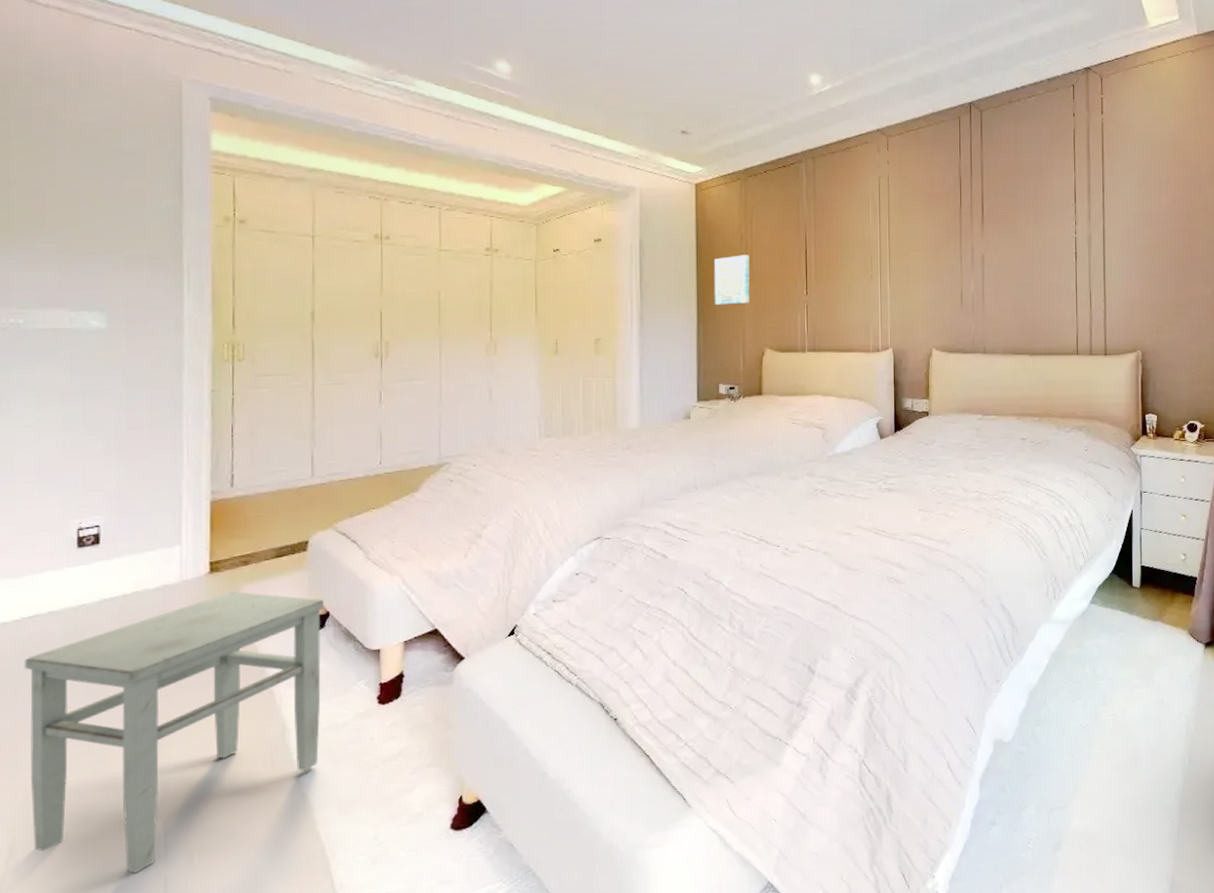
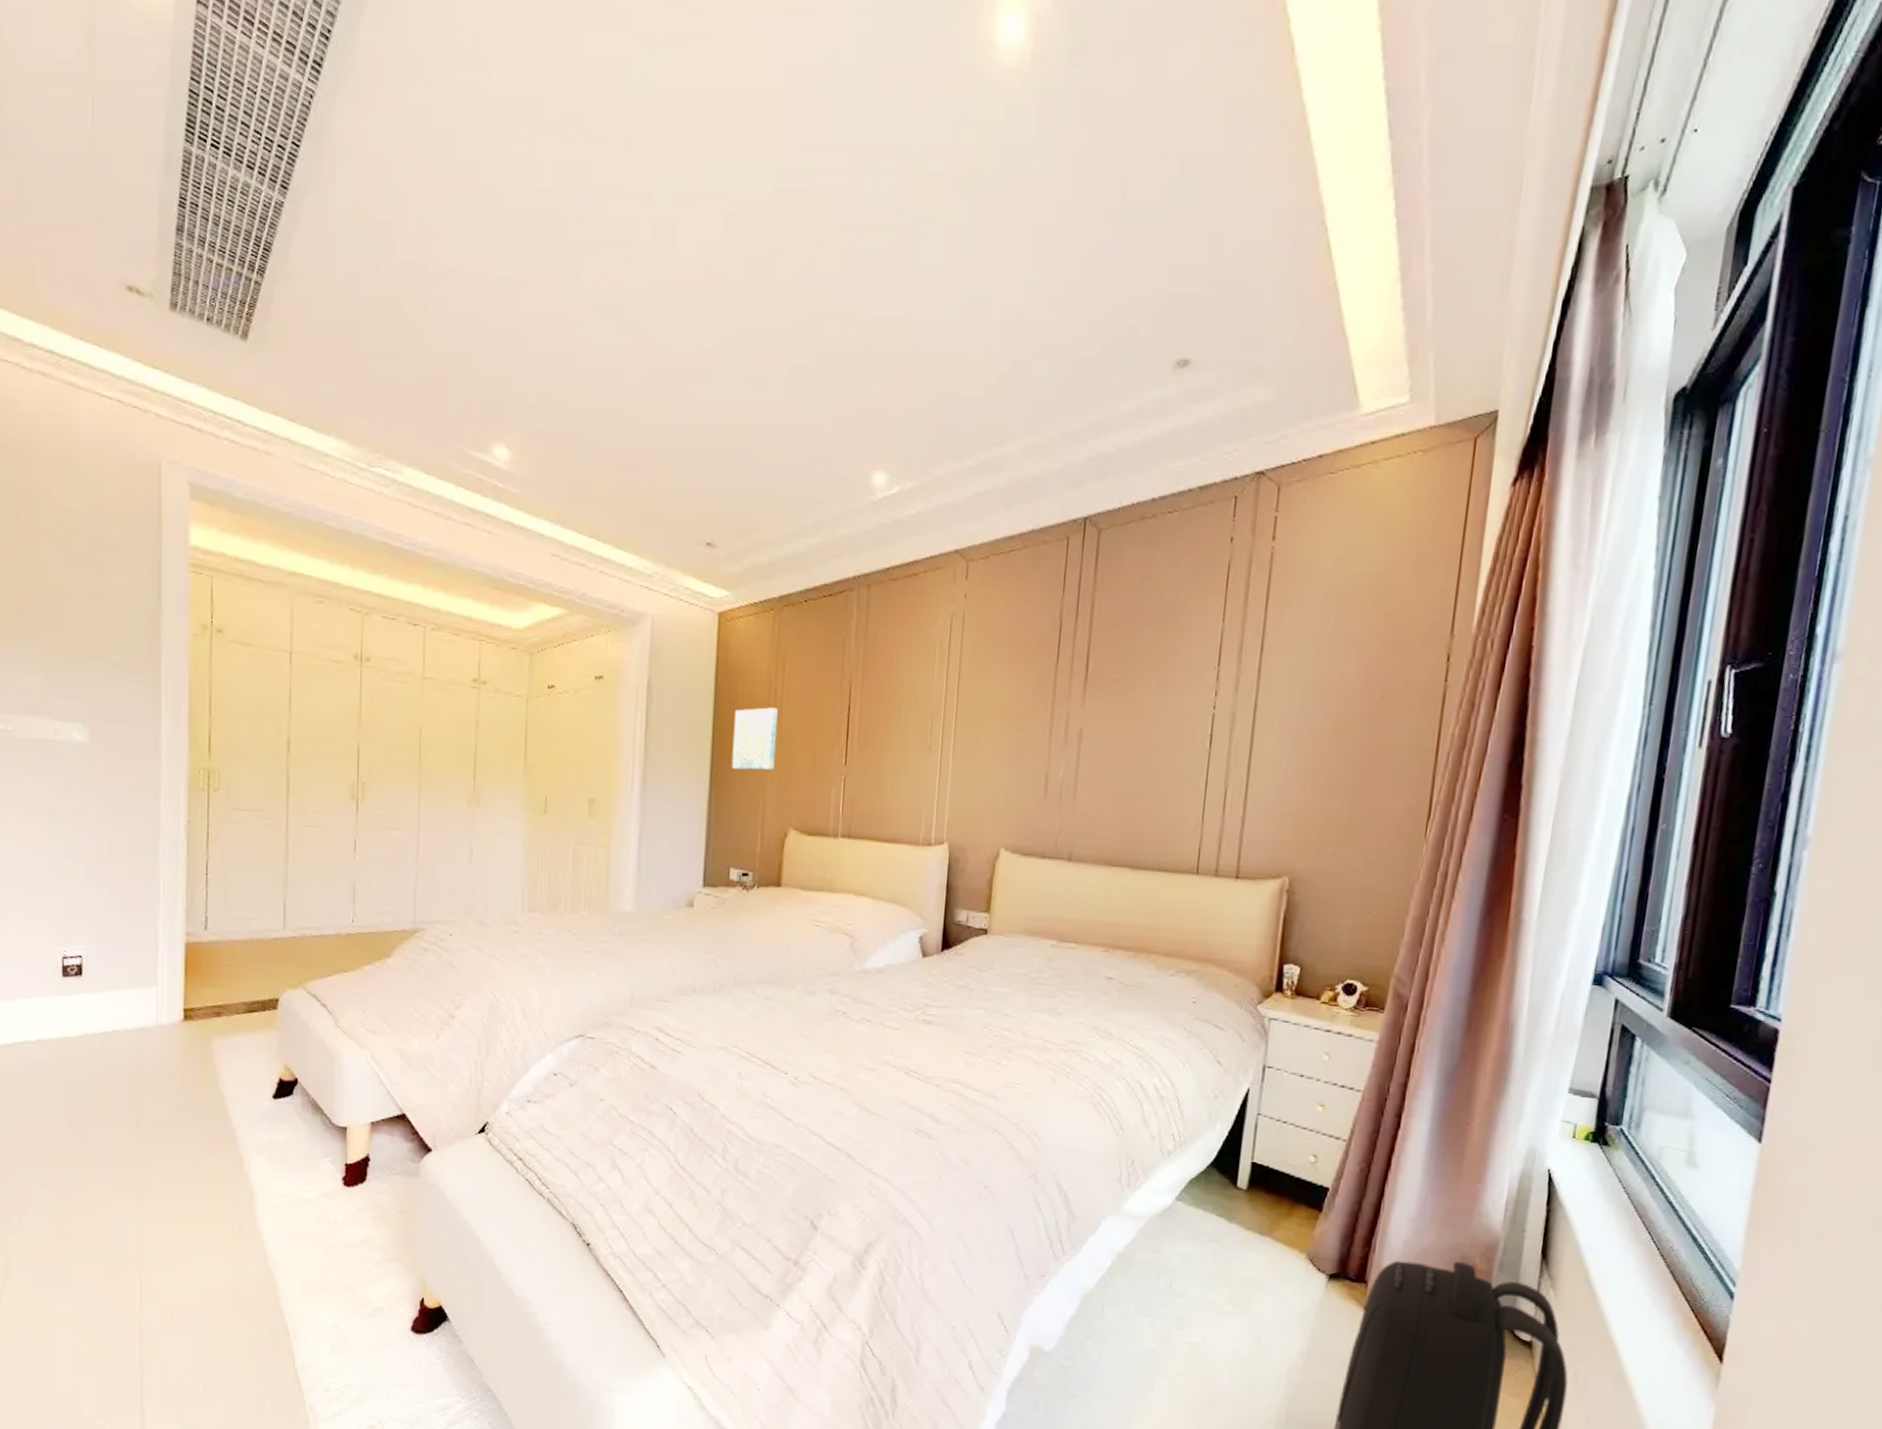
stool: present [24,591,324,874] -> none [16,1043,292,1317]

